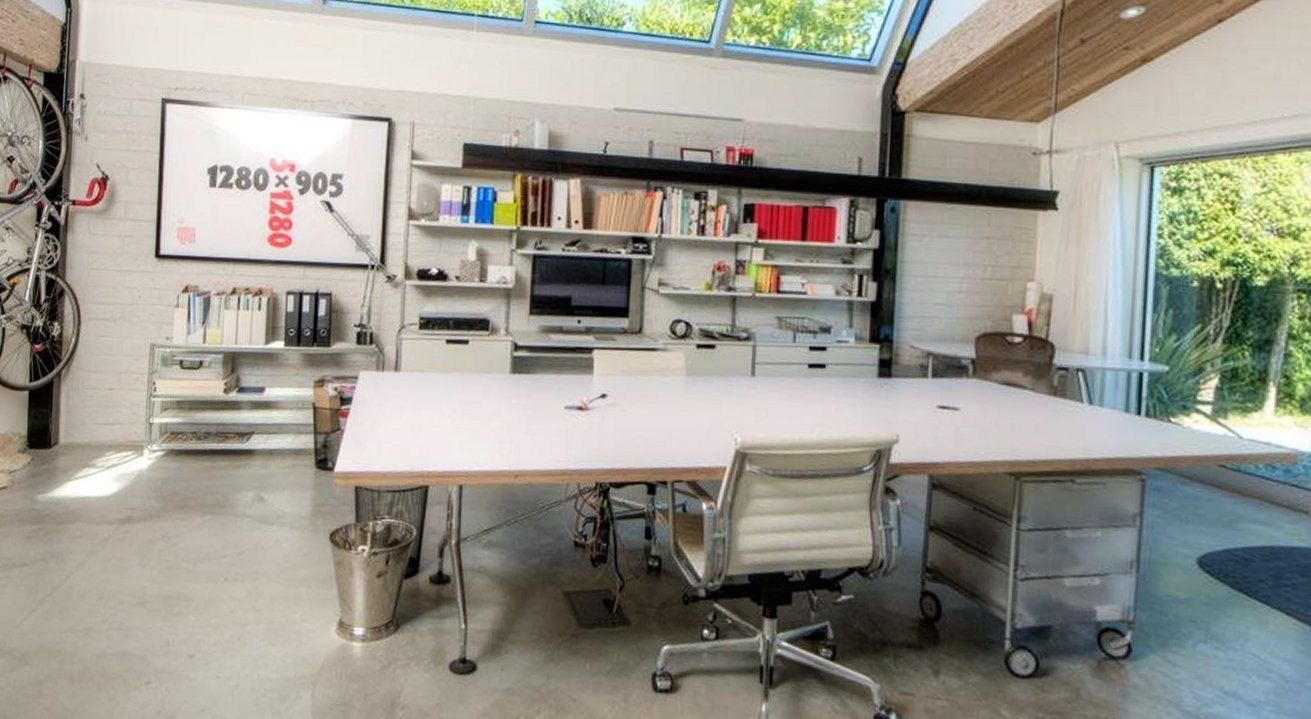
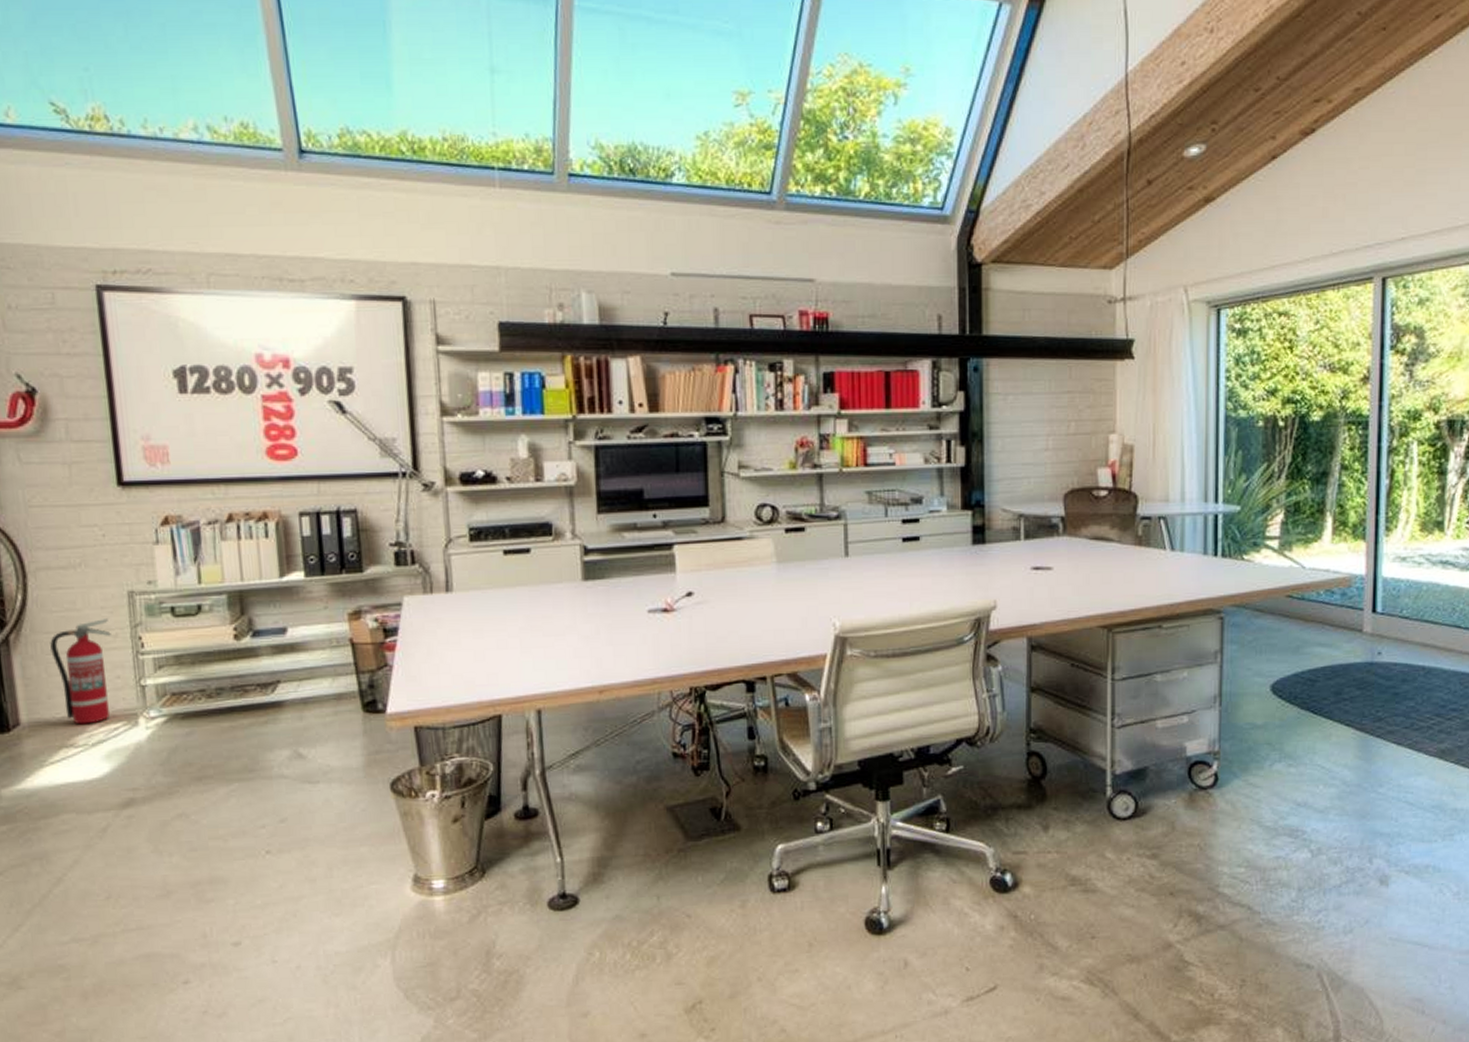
fire extinguisher: none [89,364,134,450] -> present [50,619,111,725]

